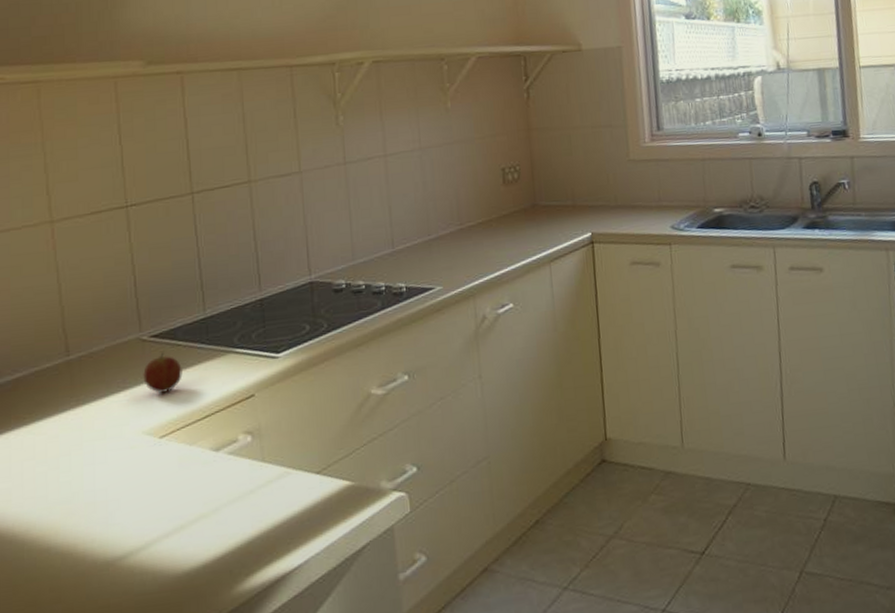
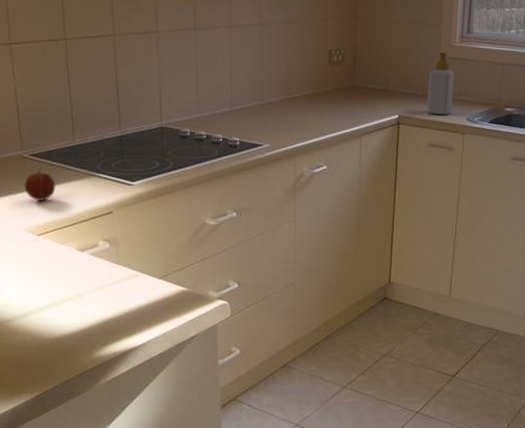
soap bottle: none [620,154,653,227] -> present [426,51,455,115]

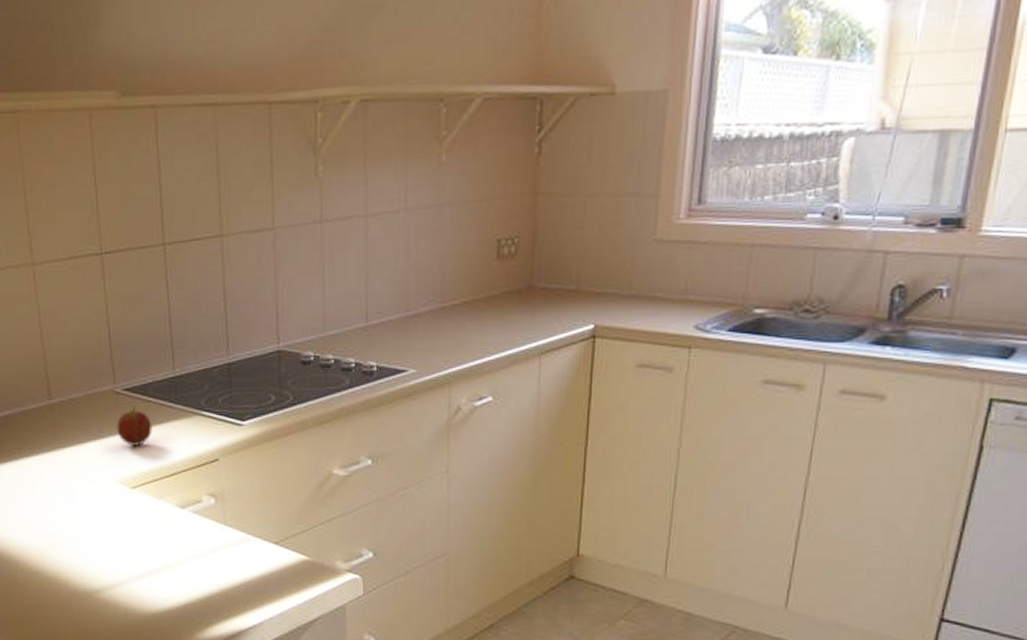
soap bottle: present [426,51,455,115] -> none [634,232,678,323]

